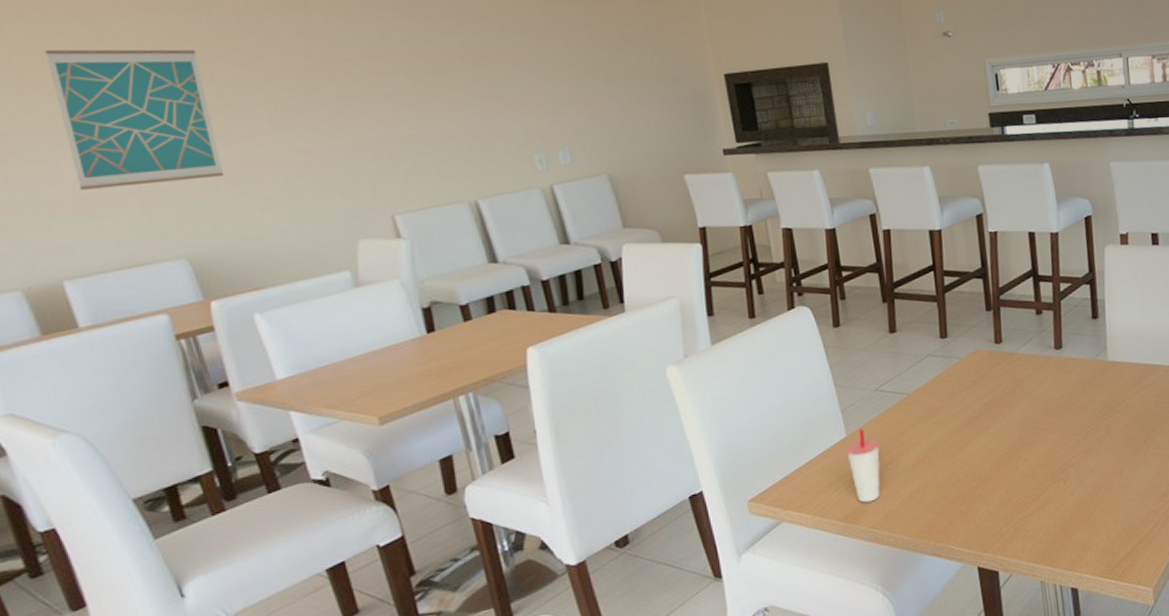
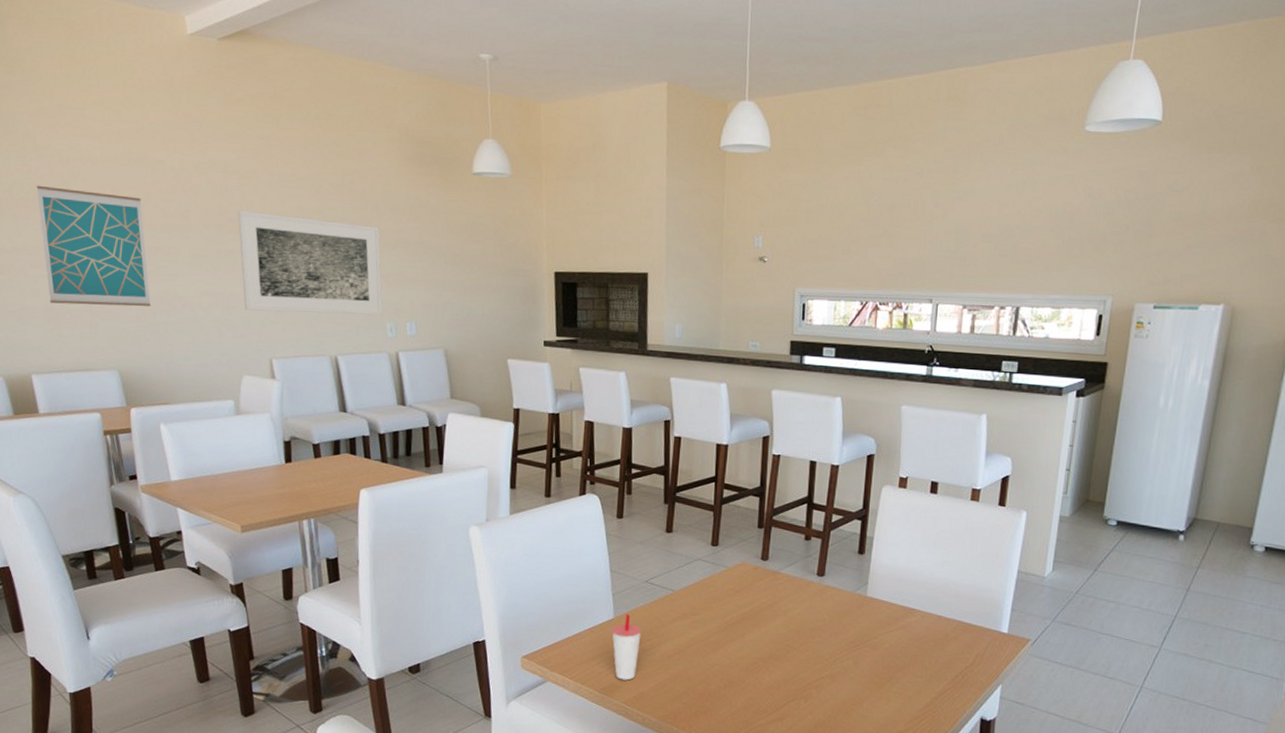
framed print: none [328,49,528,164] -> present [238,210,383,315]

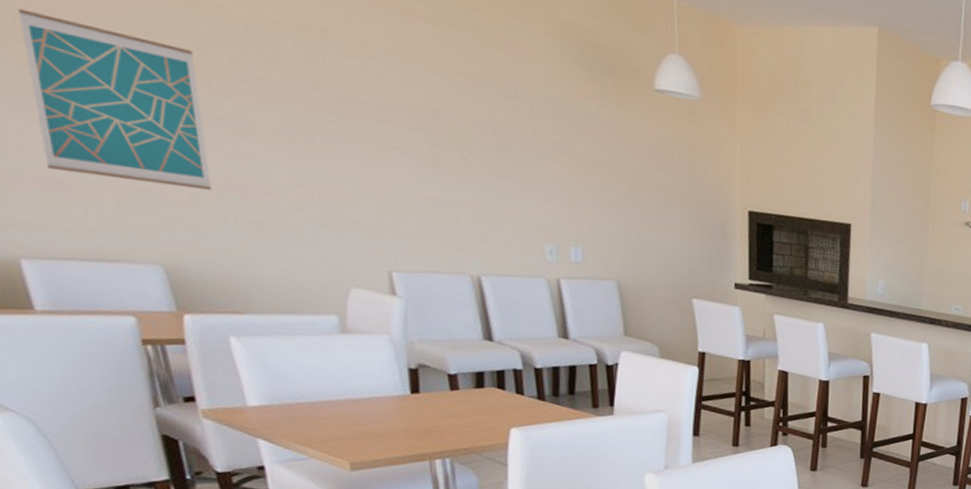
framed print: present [238,210,383,315] -> none [341,87,540,235]

